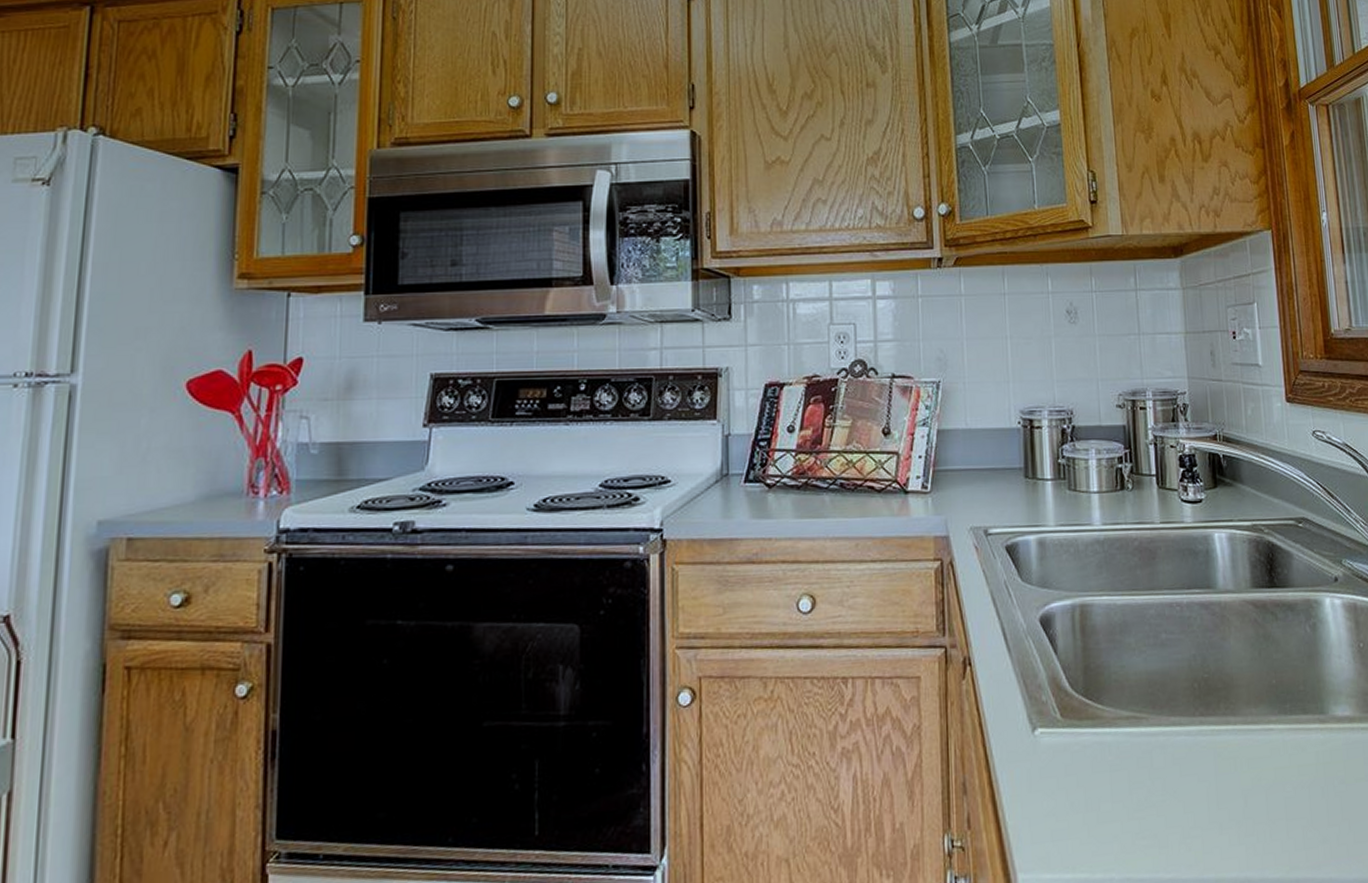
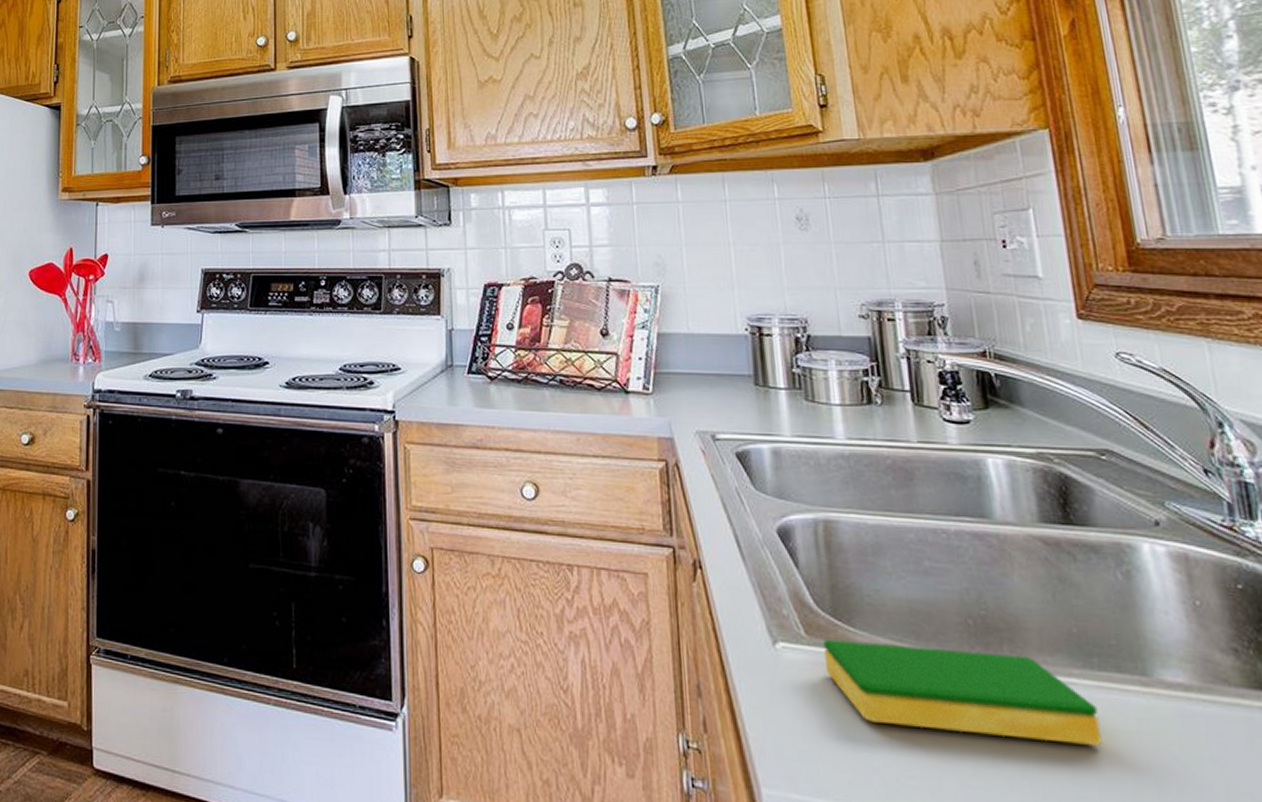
dish sponge: none [1076,710,1290,793] -> present [824,639,1103,746]

